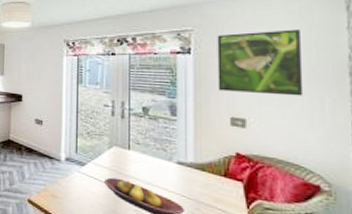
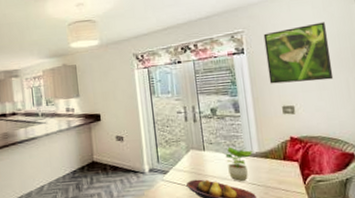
potted plant: none [150,150,187,190] -> present [222,146,253,181]

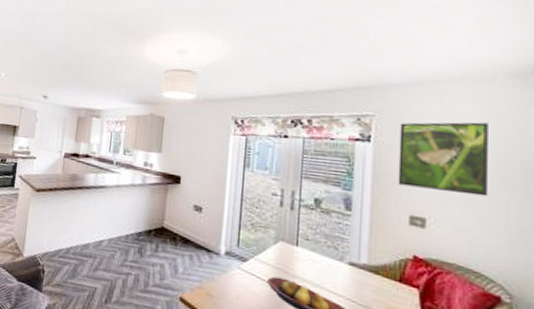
potted plant: present [222,146,253,181] -> none [320,248,360,294]

